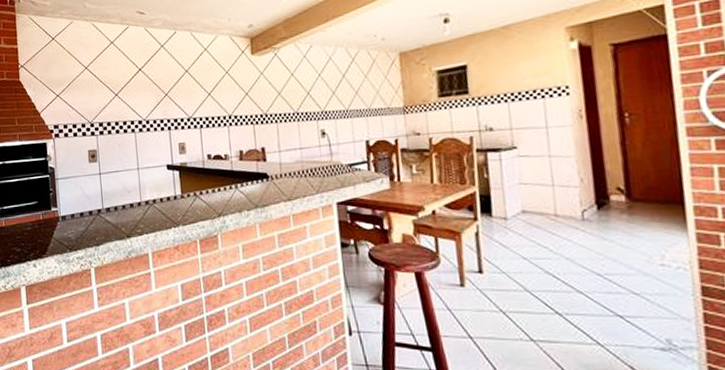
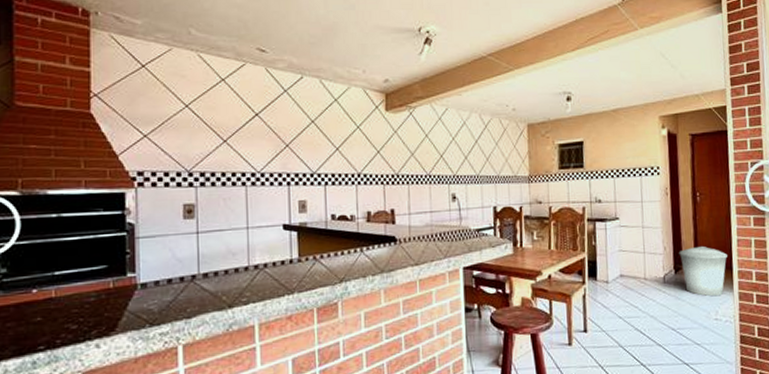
trash can: none [602,176,676,238] -> present [679,245,727,297]

